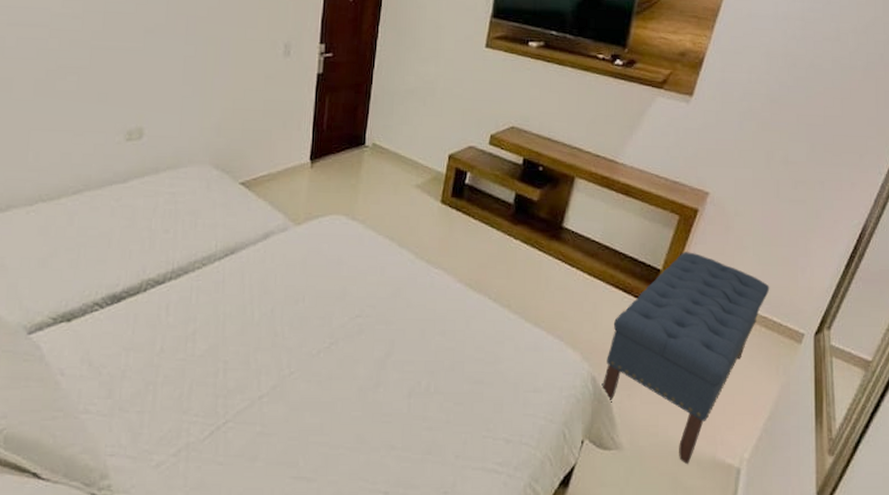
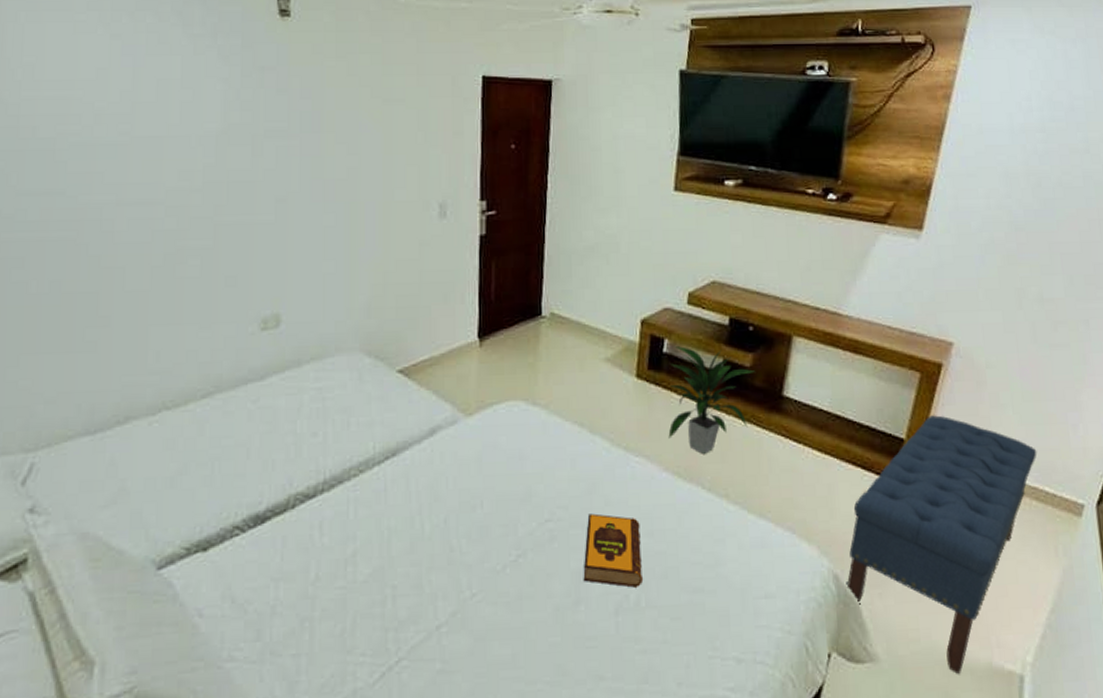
hardback book: none [384,313,435,376] -> present [583,513,643,588]
indoor plant: none [464,178,542,270] -> present [668,345,756,454]

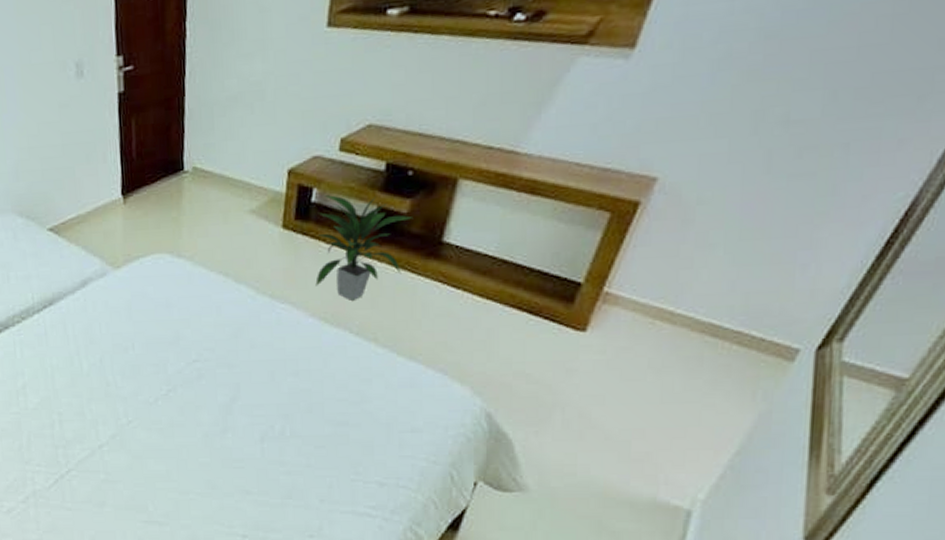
hardback book: present [583,513,643,588] -> none [230,355,287,420]
bench: present [846,415,1037,675] -> none [499,257,749,507]

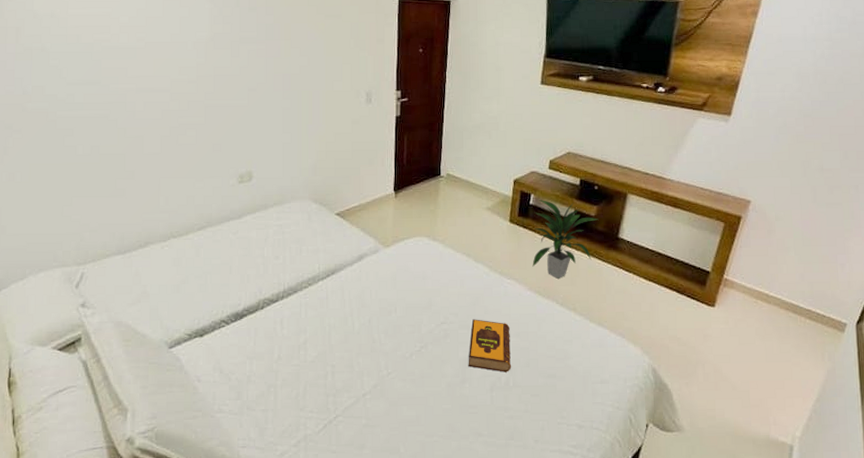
hardback book: none [230,355,287,420] -> present [468,319,511,372]

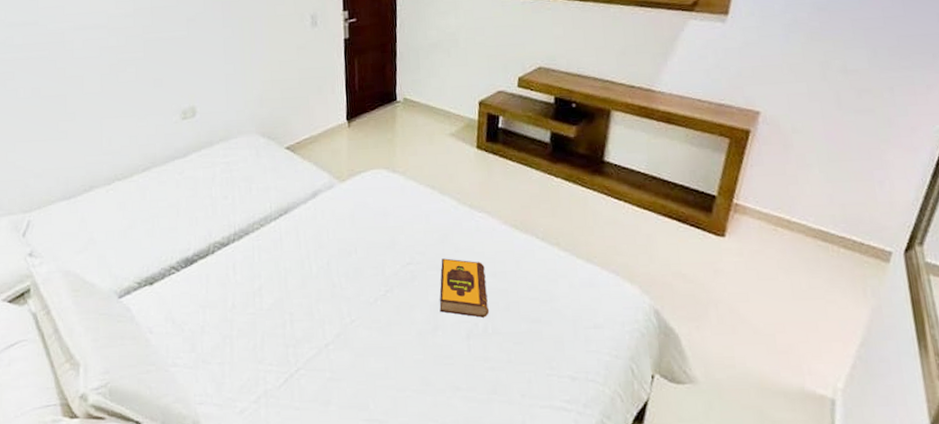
indoor plant: present [532,199,599,279] -> none [505,121,580,210]

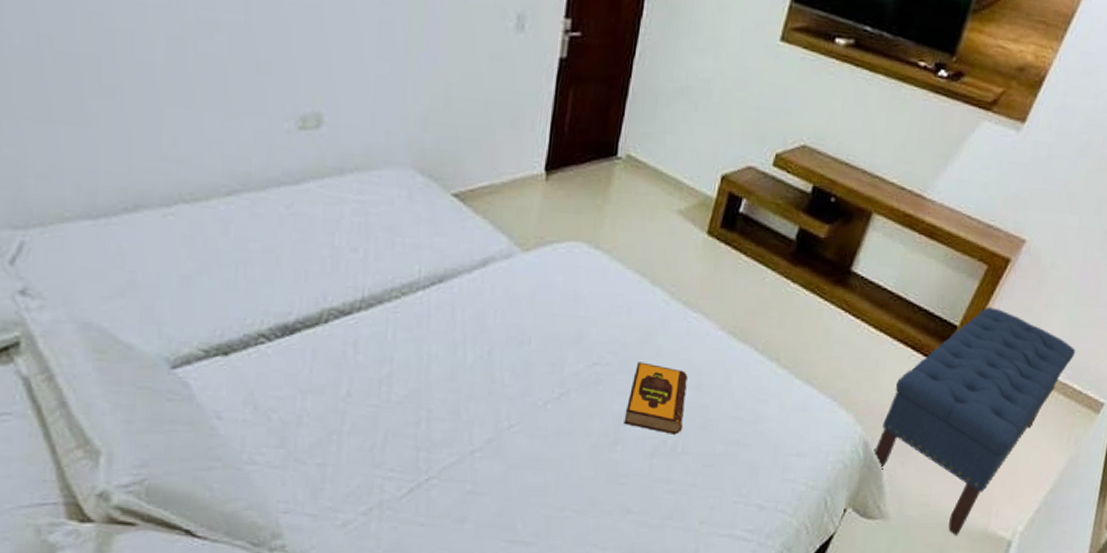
bench: none [666,175,844,397] -> present [873,307,1076,536]

